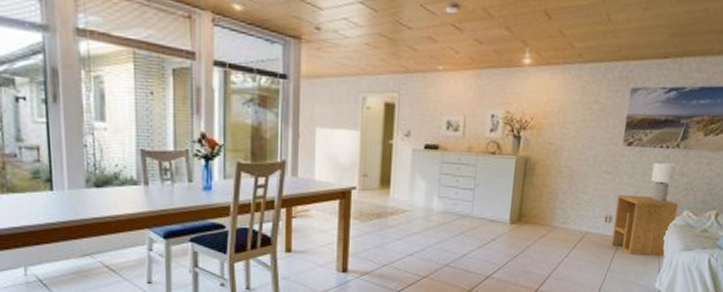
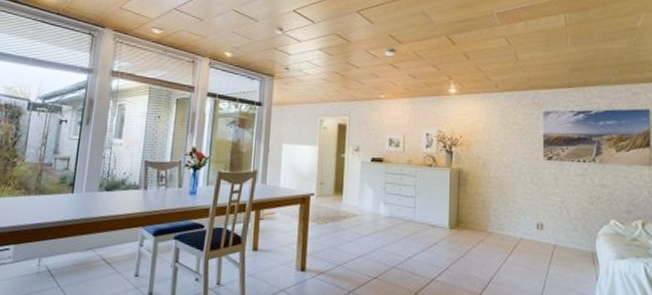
side table: present [611,194,678,257] -> none [545,203,604,265]
lamp: present [650,161,677,202] -> none [573,174,596,211]

